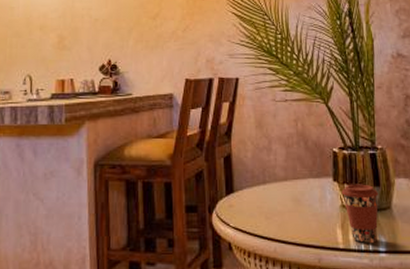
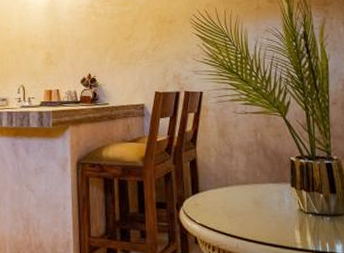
coffee cup: present [341,184,379,244] -> none [299,190,335,246]

